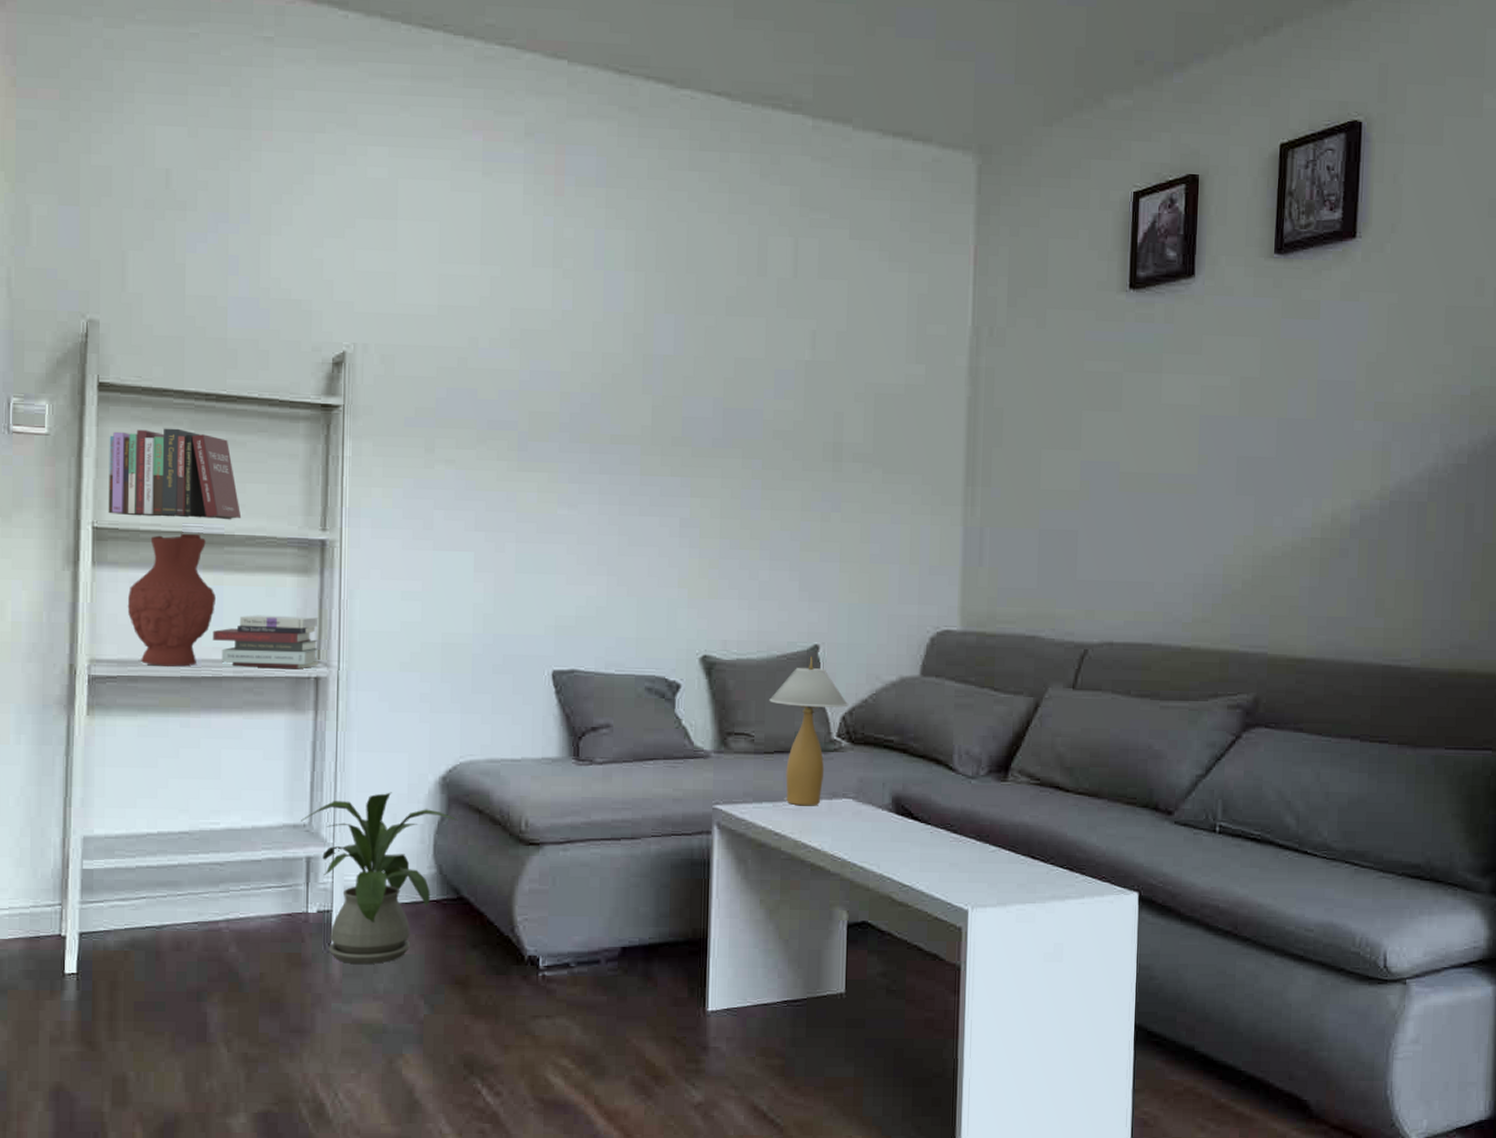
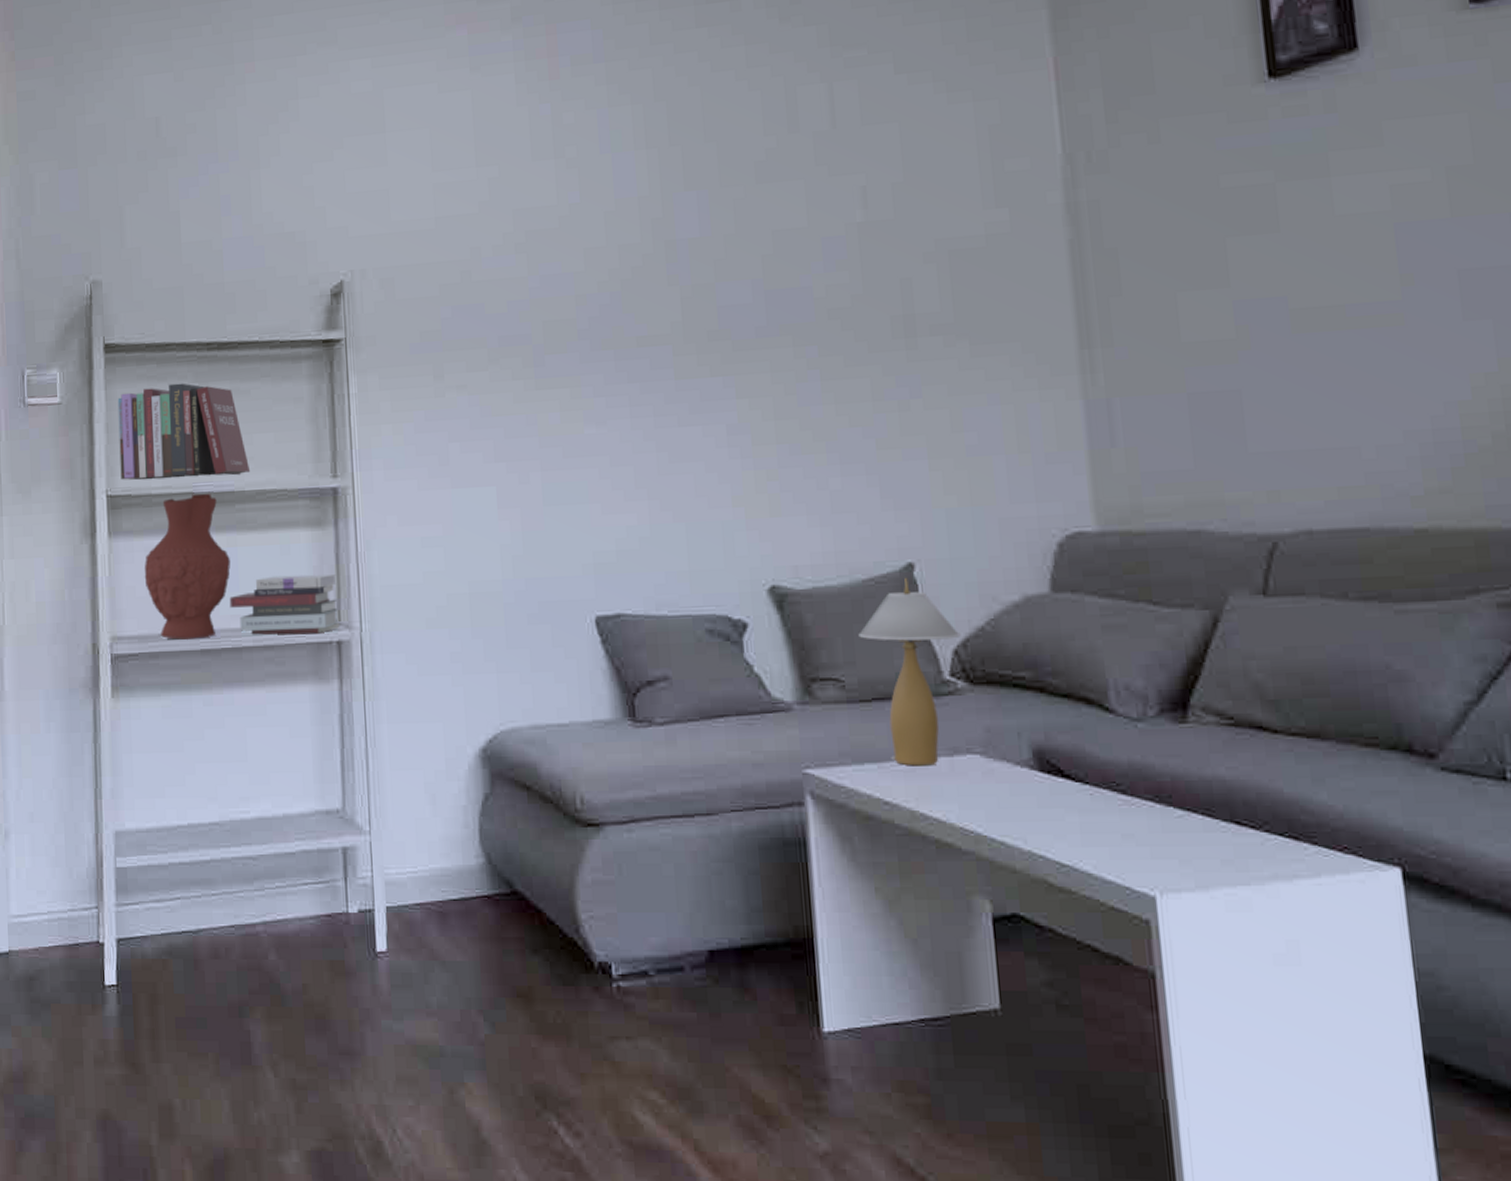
house plant: present [301,792,458,964] -> none [334,769,504,973]

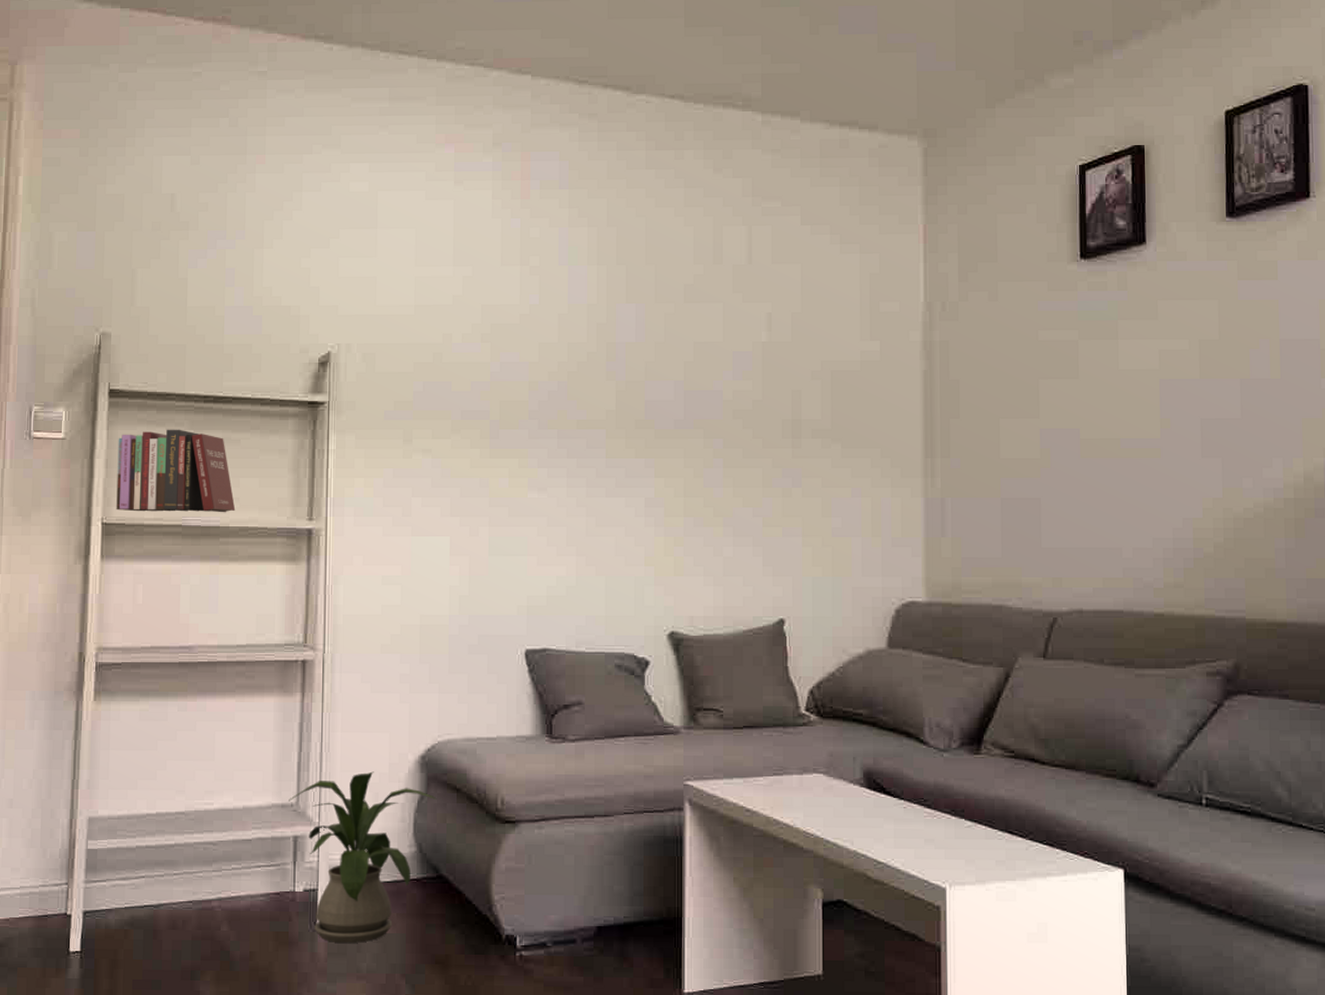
decorative vase: present [144,491,231,640] -> none [131,525,211,653]
books: present [229,574,340,635] -> none [208,602,306,653]
house plant: none [334,769,504,973] -> present [289,771,437,943]
table lamp: present [858,577,961,766] -> none [737,630,816,782]

